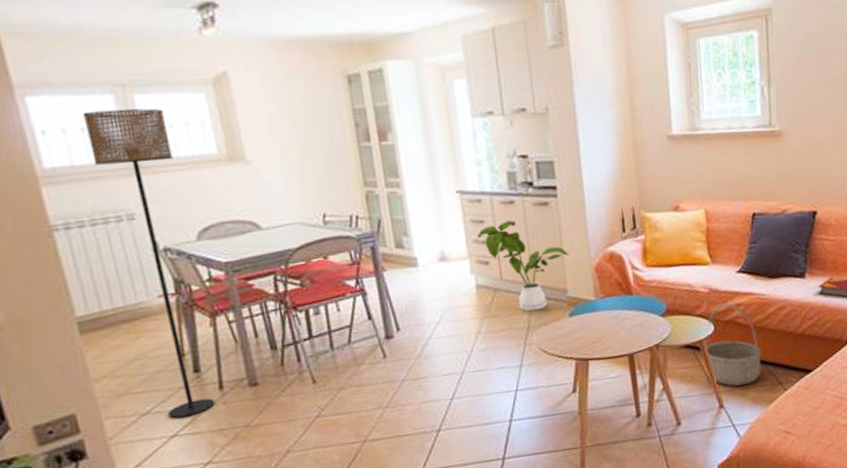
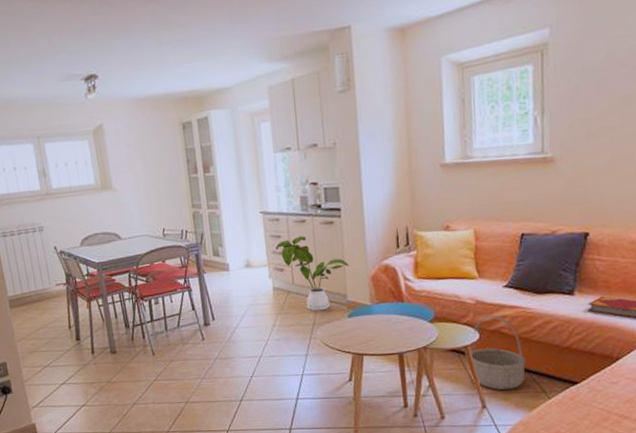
floor lamp: present [82,108,215,419] -> none [15,152,89,372]

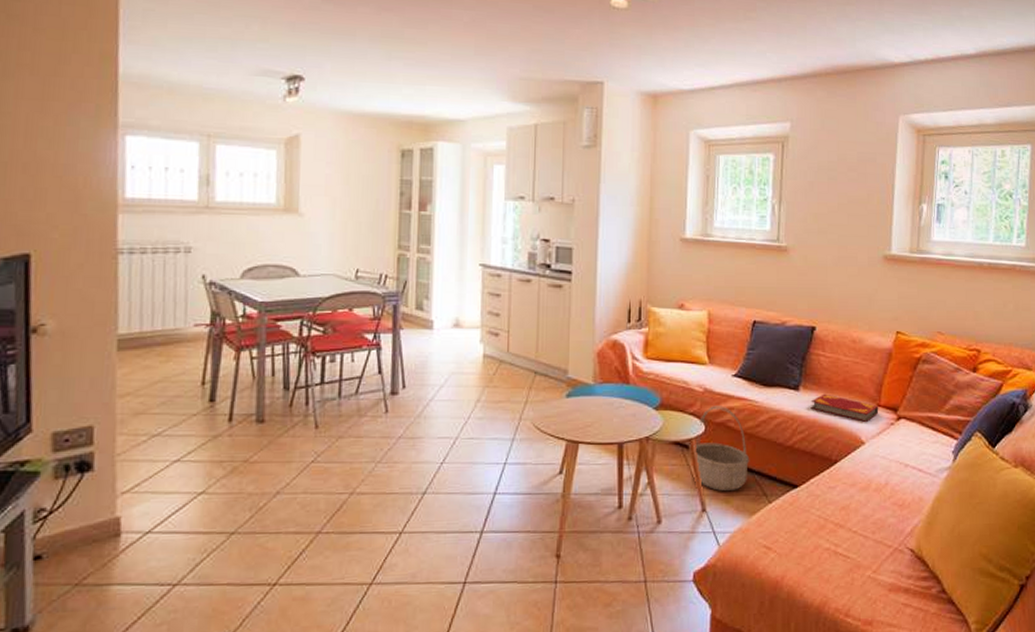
house plant: present [275,235,350,311] -> none [492,297,575,387]

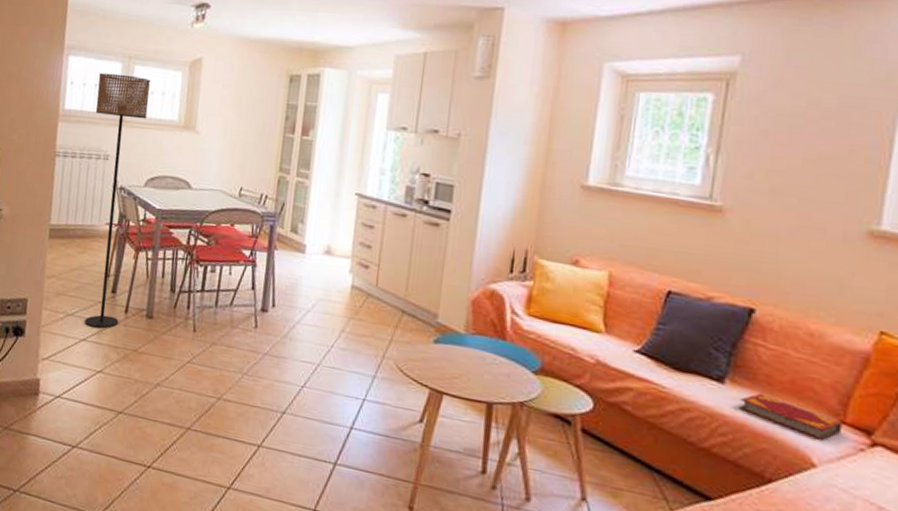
floor lamp: none [168,154,238,444] -> present [84,72,150,328]
basket: present [693,406,750,492] -> none [577,382,649,486]

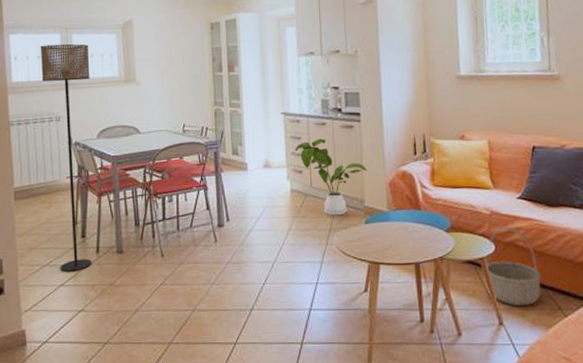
house plant: none [364,231,449,327] -> present [295,138,368,216]
basket: none [577,382,649,486] -> present [486,226,542,307]

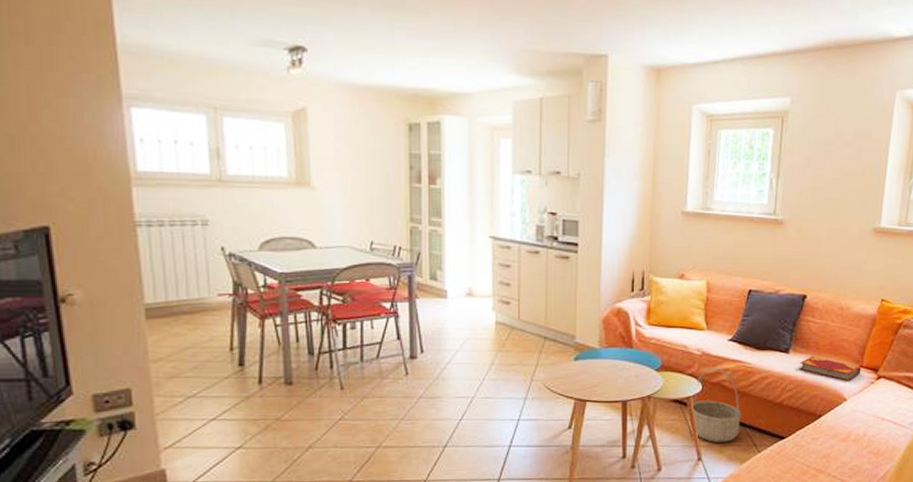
floor lamp: present [40,44,92,272] -> none [177,127,253,405]
house plant: present [295,138,368,216] -> none [503,268,582,351]

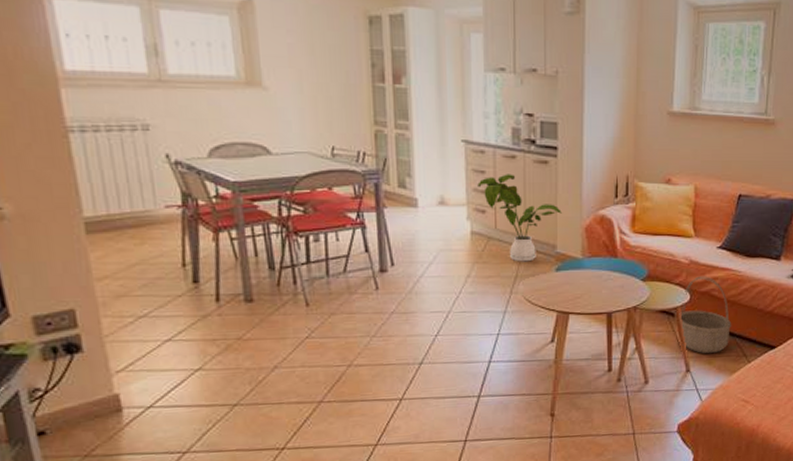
house plant: none [503,268,582,351] -> present [477,174,563,262]

